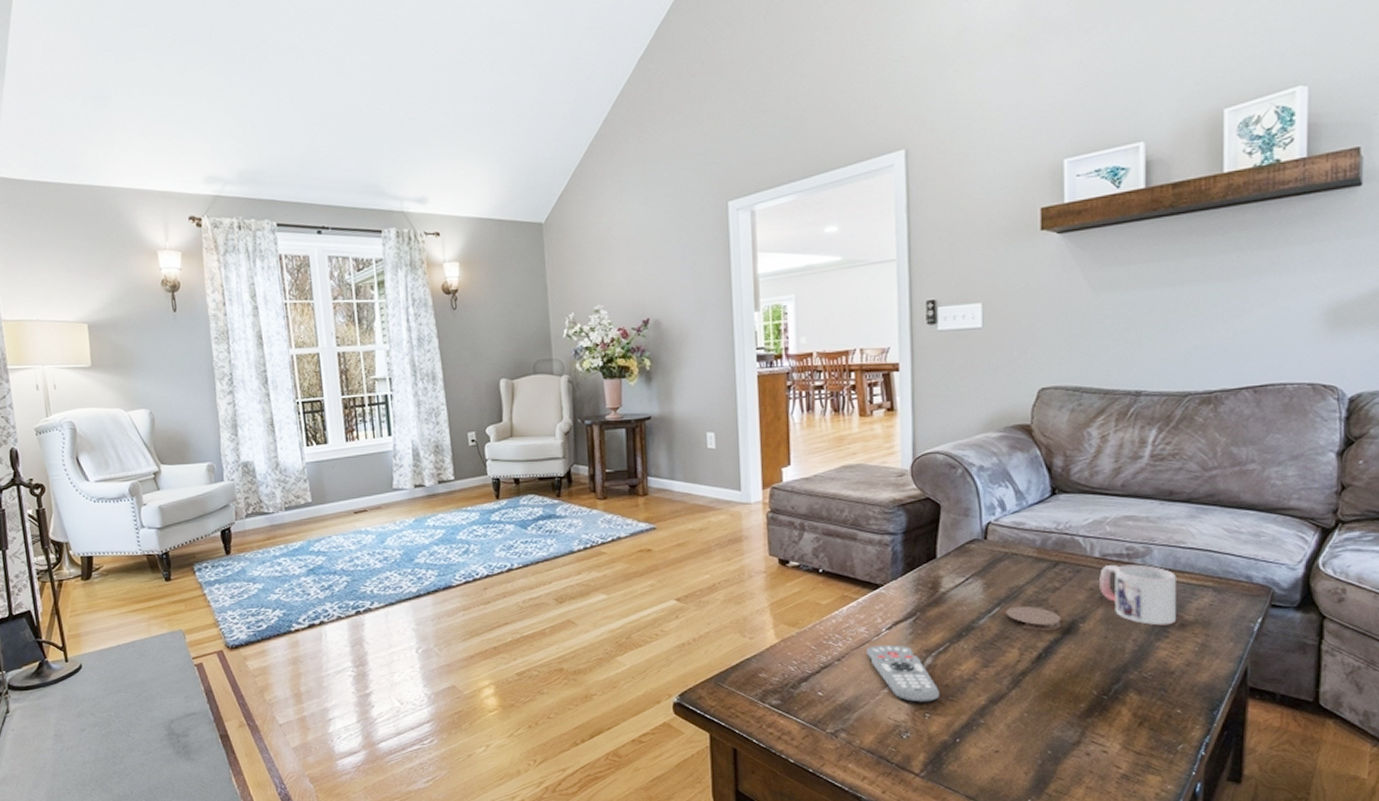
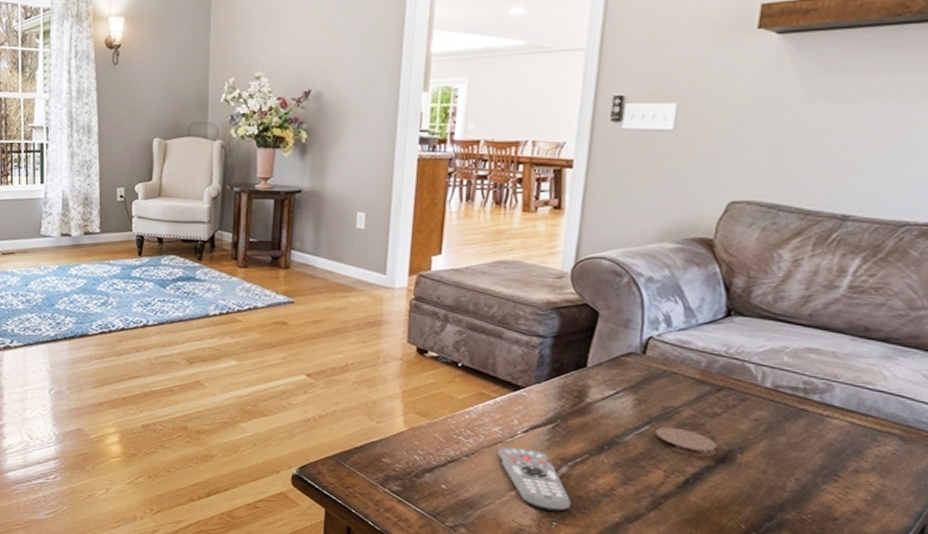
mug: present [1099,564,1176,626] -> none [766,397,858,469]

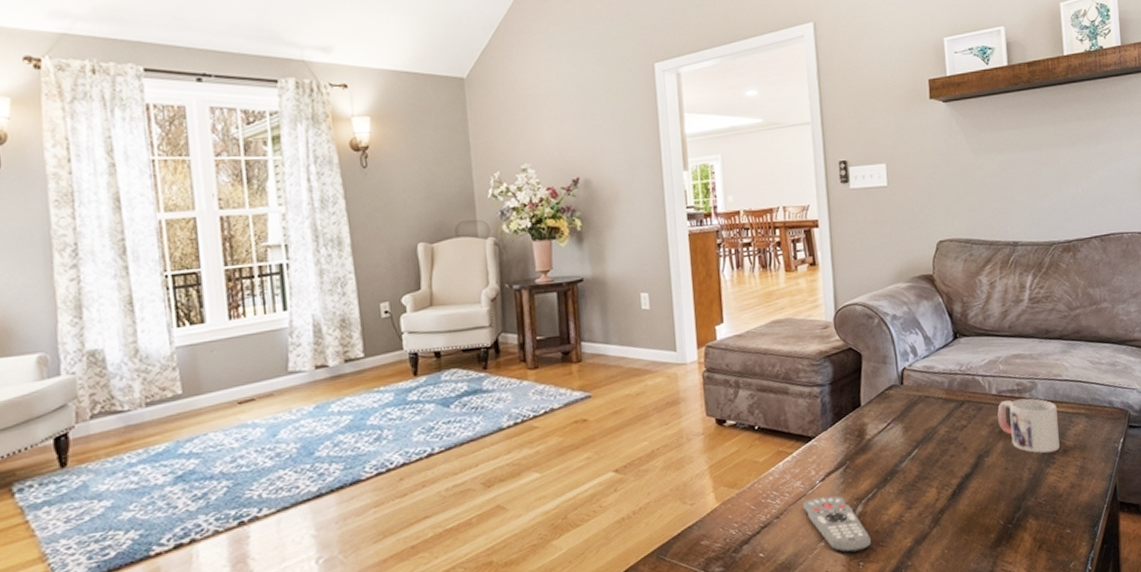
coaster: present [655,426,717,458] -> none [923,445,970,469]
mug: none [766,397,858,469] -> present [997,398,1060,454]

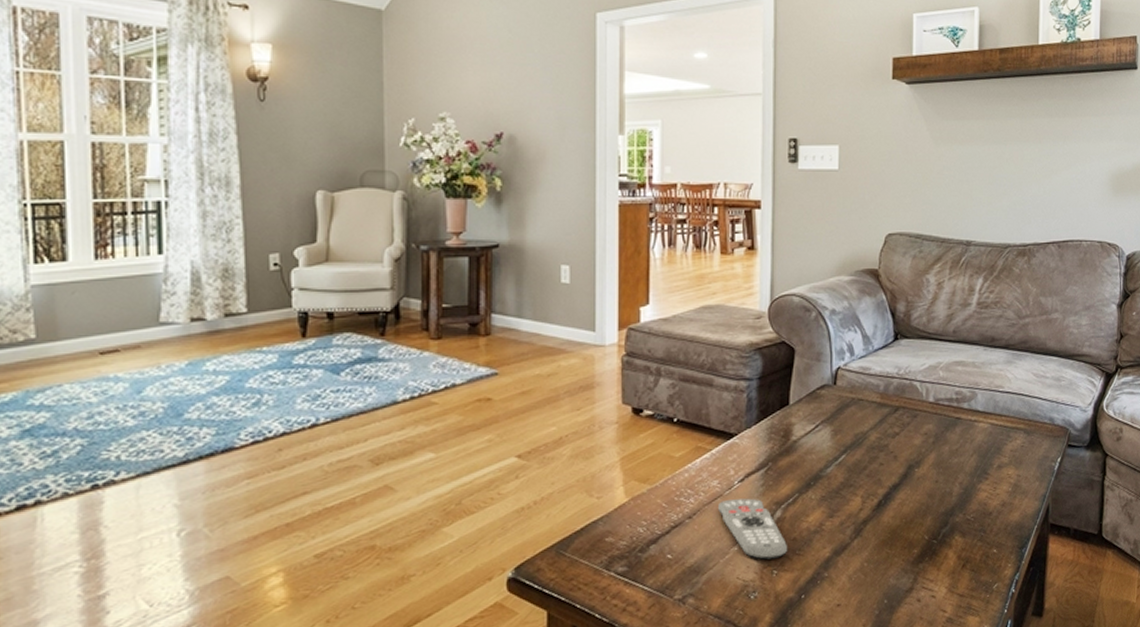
mug: present [997,398,1060,454] -> none [933,408,995,468]

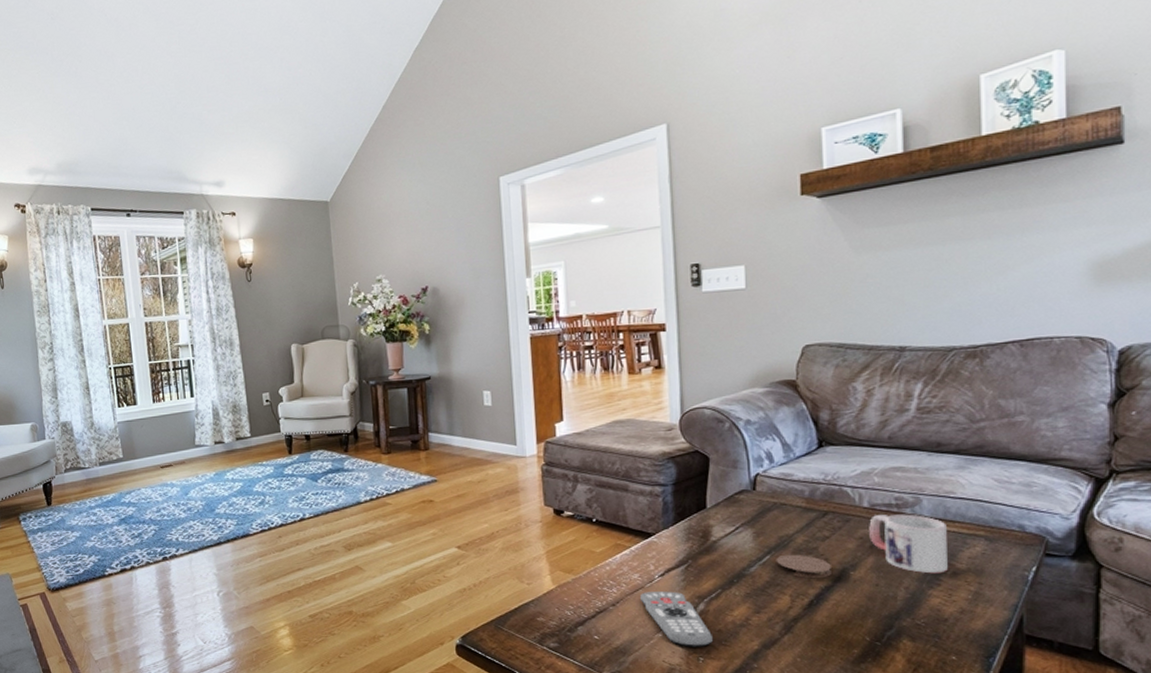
coaster: none [850,452,899,478] -> present [776,554,831,579]
mug: none [933,408,995,468] -> present [869,514,948,574]

